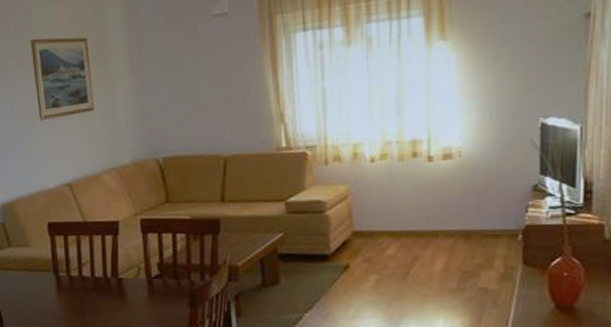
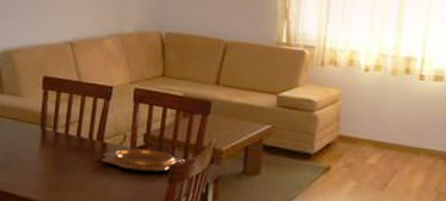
decorative bowl: none [119,277,202,301] -> present [102,148,185,173]

